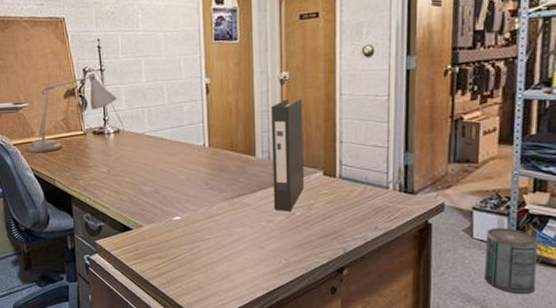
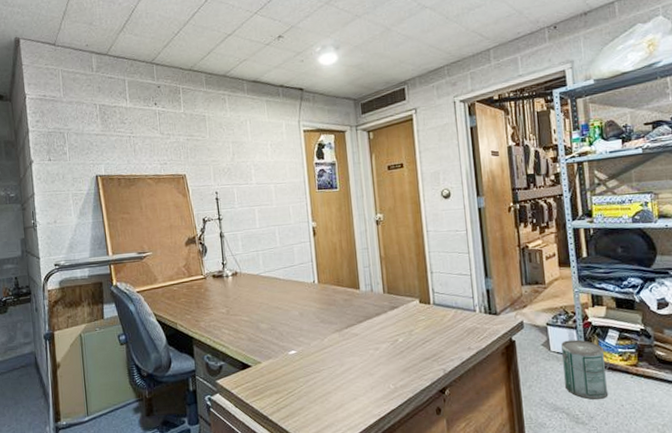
desk lamp: present [25,72,118,152] -> none [148,221,235,299]
binder: present [271,98,305,211] -> none [370,236,405,339]

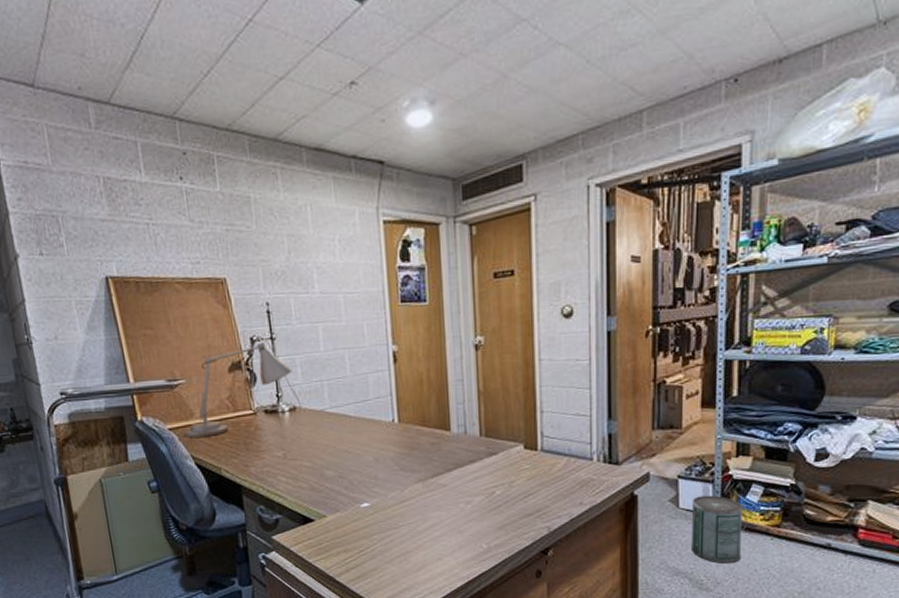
desk lamp: none [148,221,235,299] -> present [183,341,293,438]

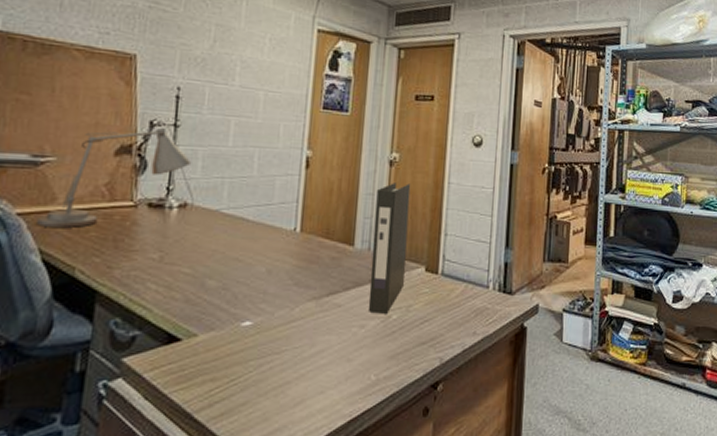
binder: none [466,365,505,491] -> present [368,183,411,314]
paint can: present [692,495,748,564] -> none [572,331,620,403]

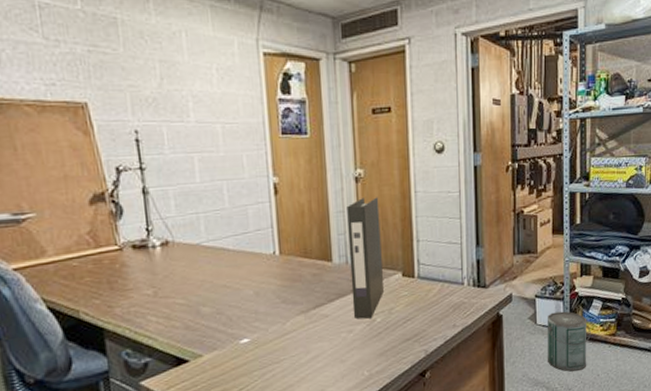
desk lamp: present [35,127,192,228] -> none [31,171,165,278]
paint can: none [572,331,620,403] -> present [548,311,591,372]

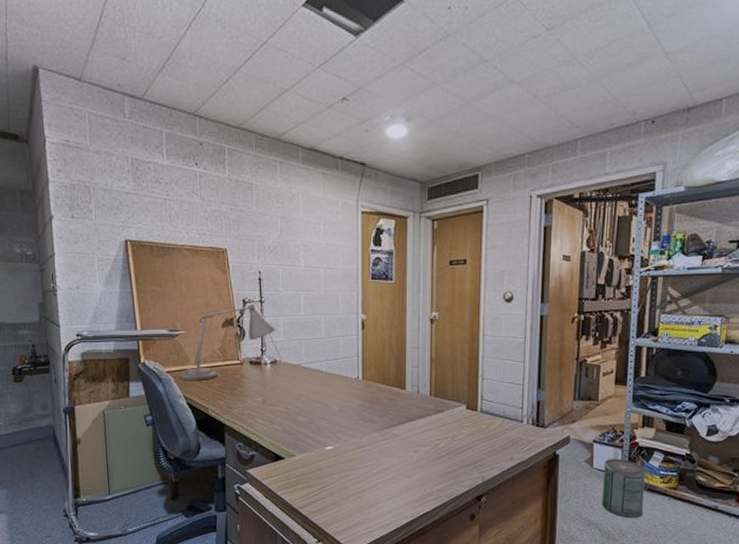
desk lamp: none [31,171,165,278] -> present [178,303,276,380]
binder: present [347,197,385,319] -> none [420,337,450,442]

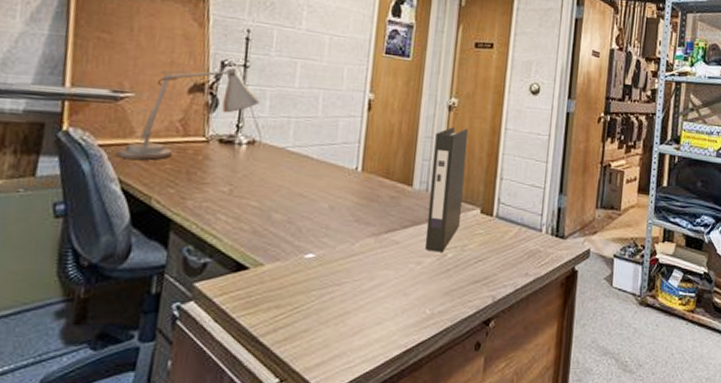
binder: none [420,337,450,442] -> present [425,127,469,252]
paint can: present [602,459,650,519] -> none [620,276,669,347]

